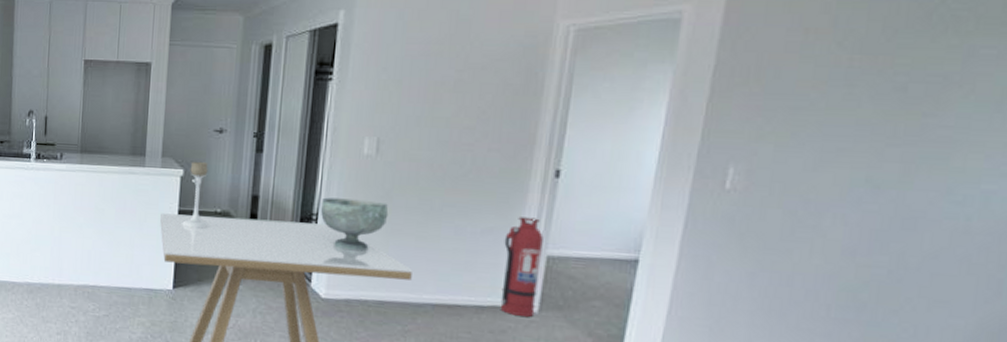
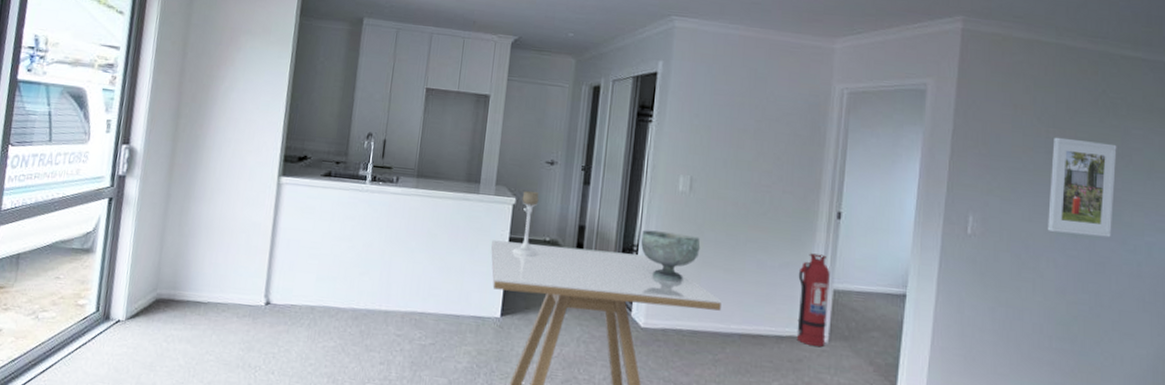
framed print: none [837,65,954,187] -> present [1047,137,1117,238]

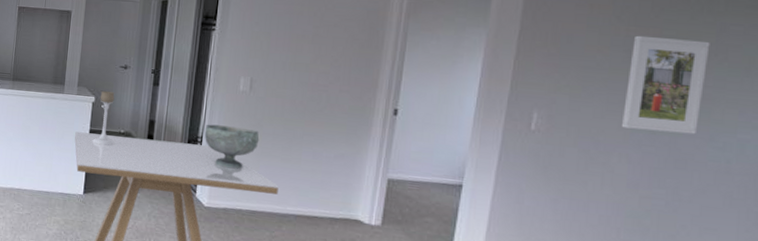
fire extinguisher: present [796,253,830,347] -> none [350,146,385,229]

